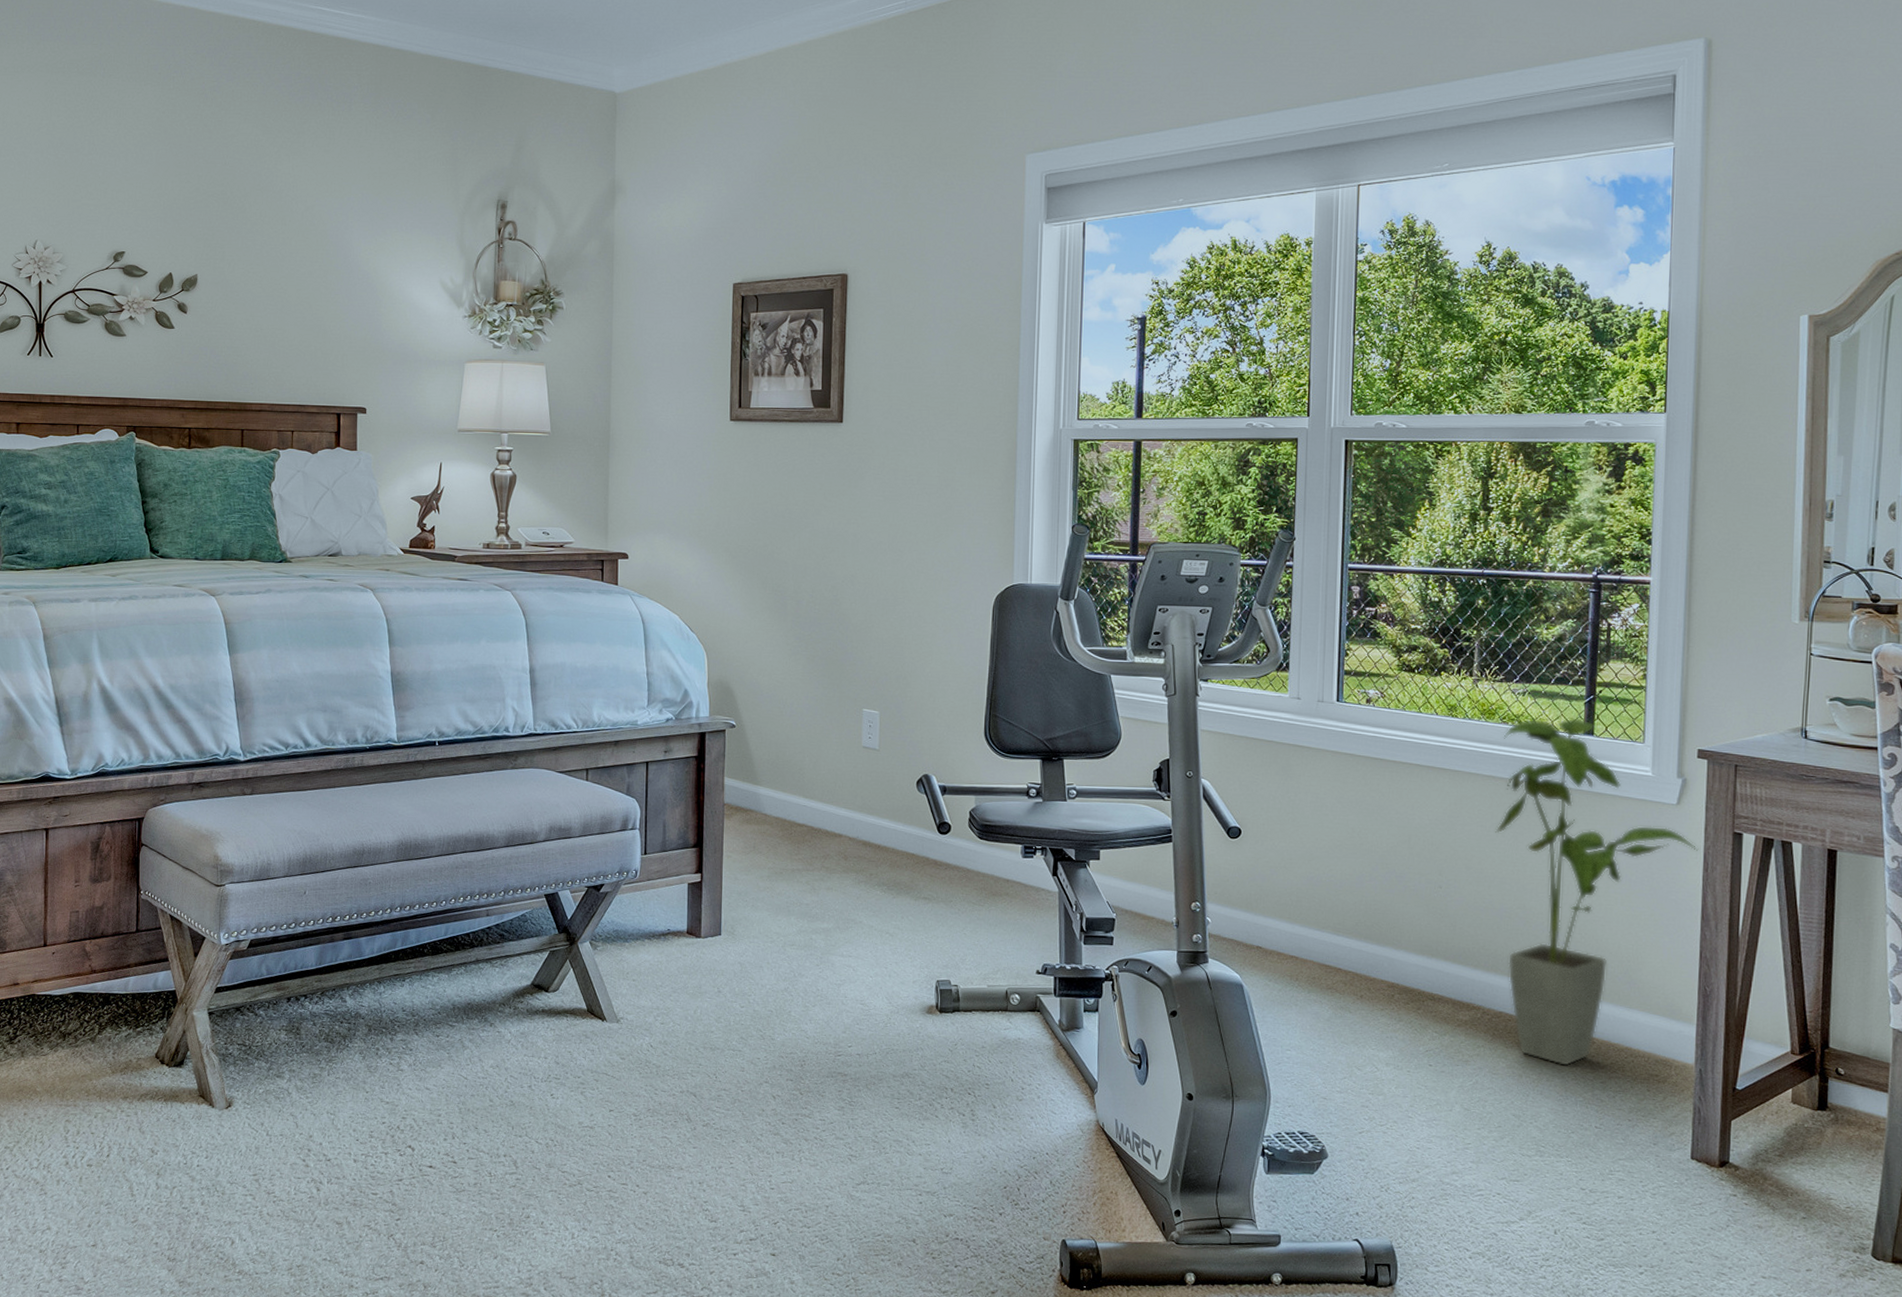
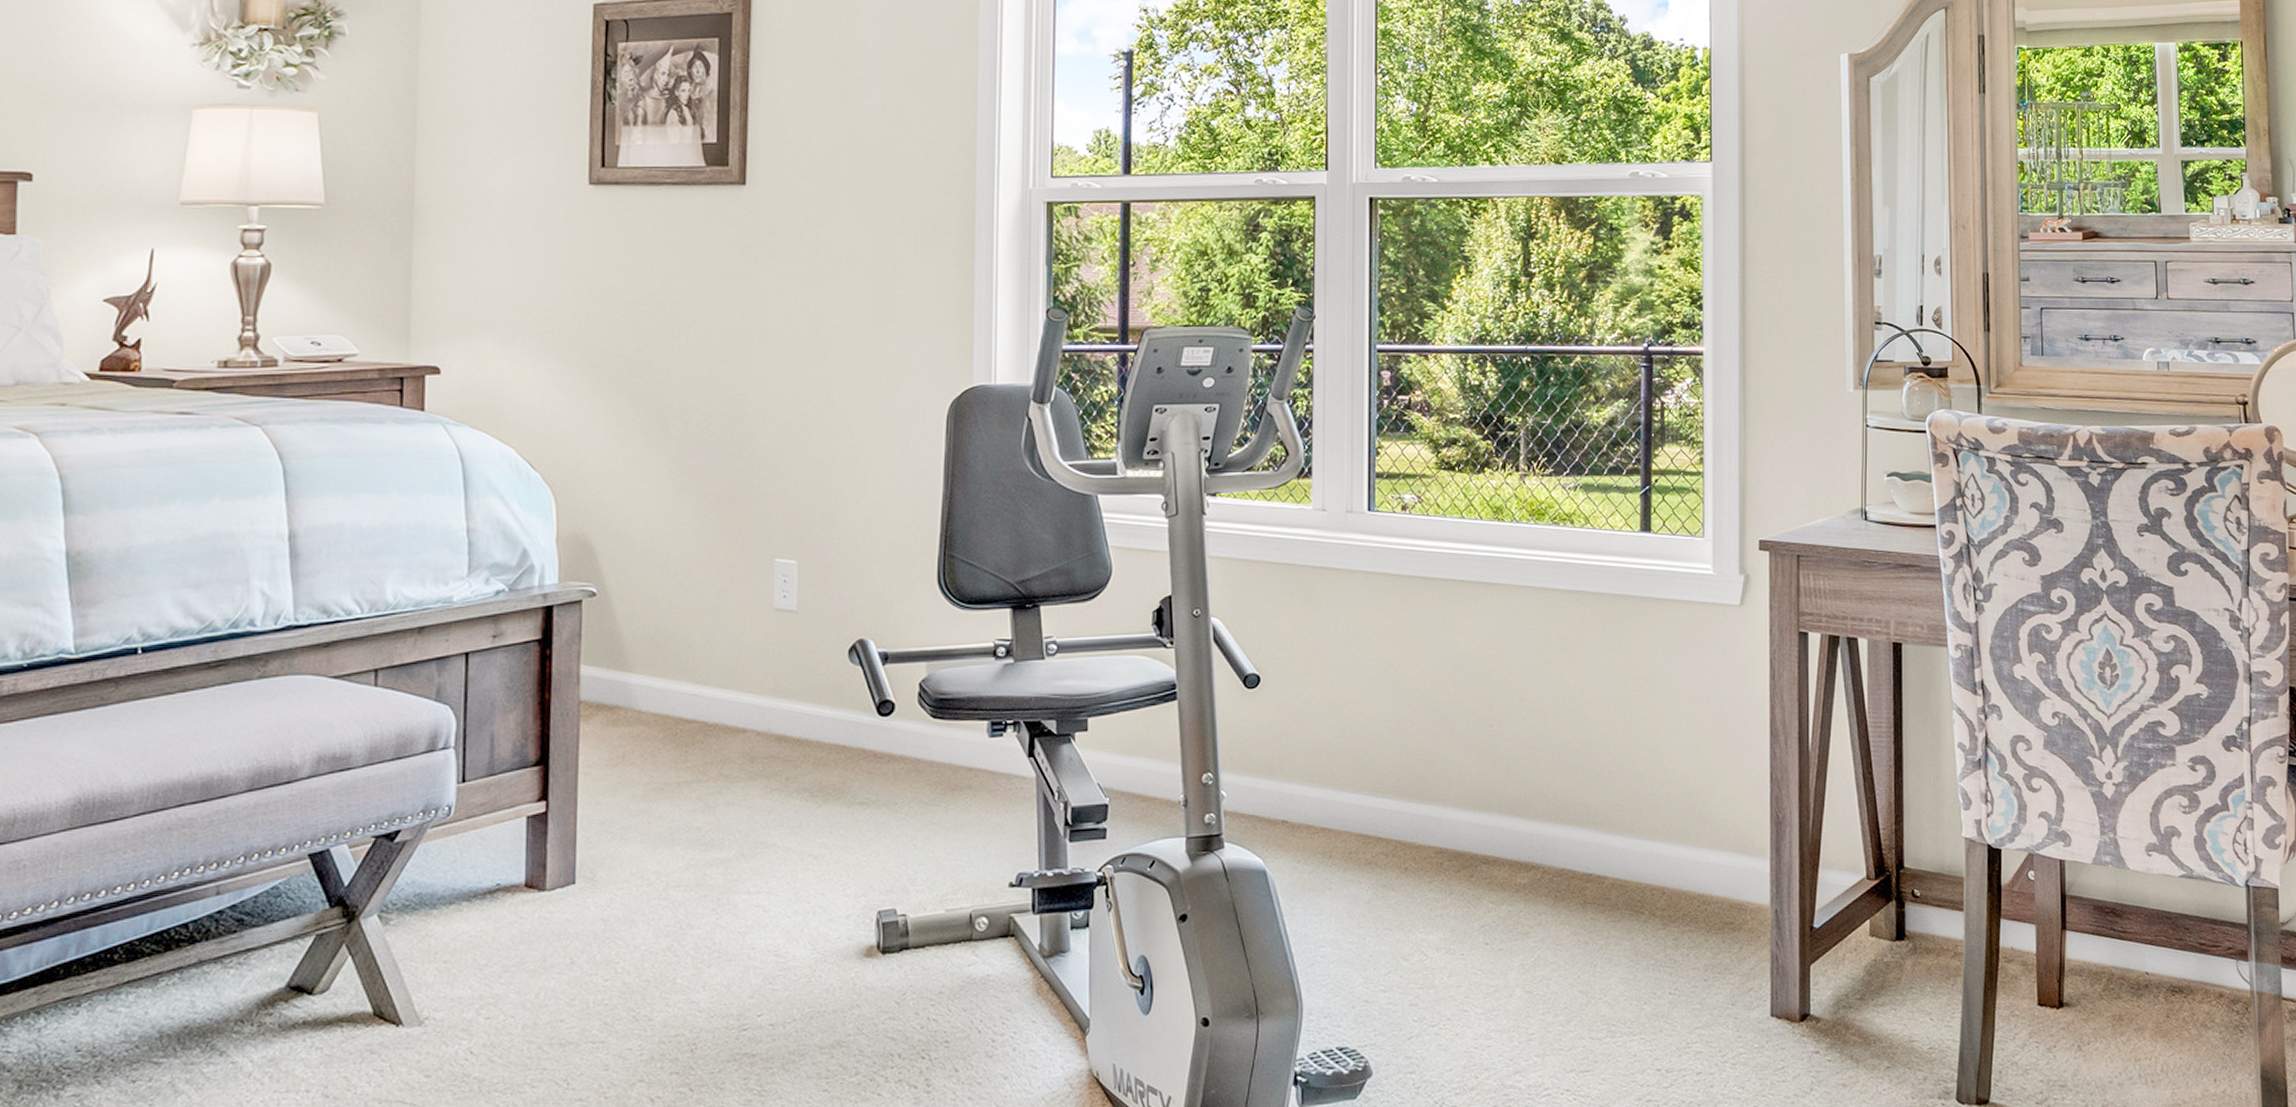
house plant: present [1495,718,1699,1067] -> none [1550,513,1765,926]

